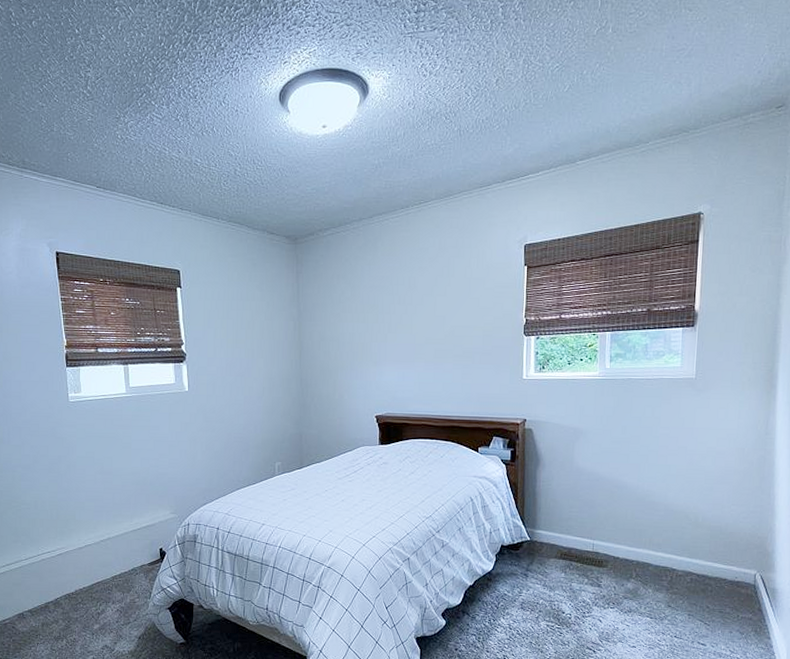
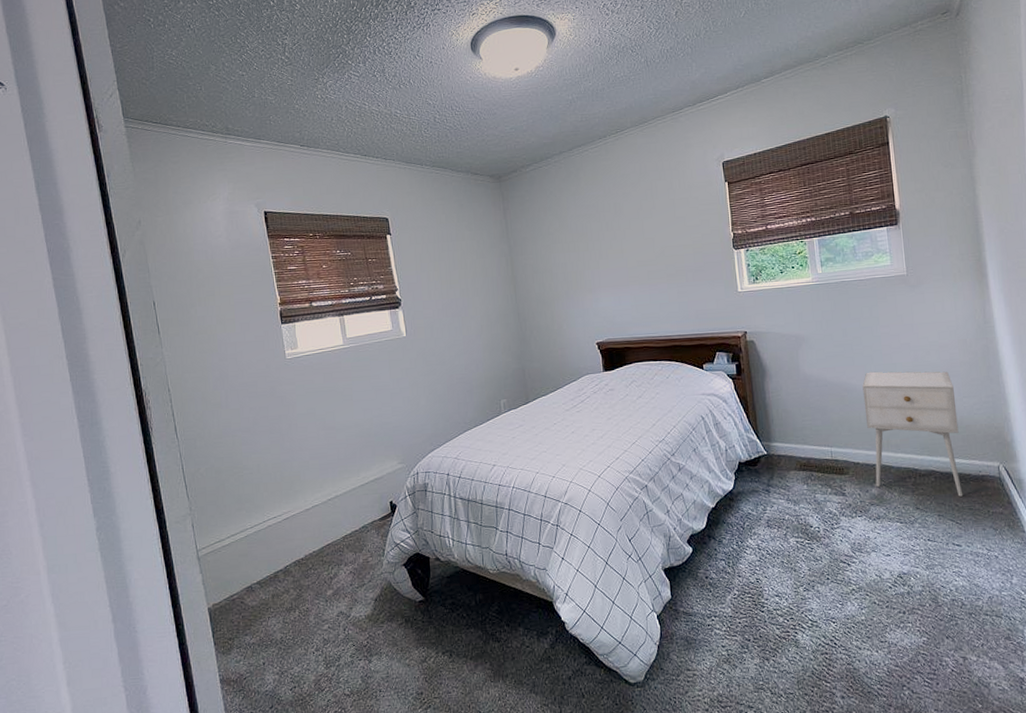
nightstand: none [632,471,724,599] -> present [862,371,962,497]

